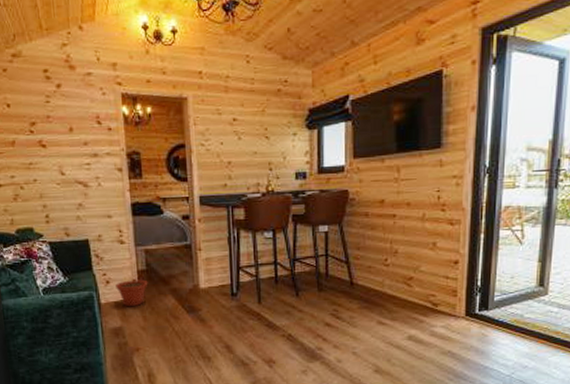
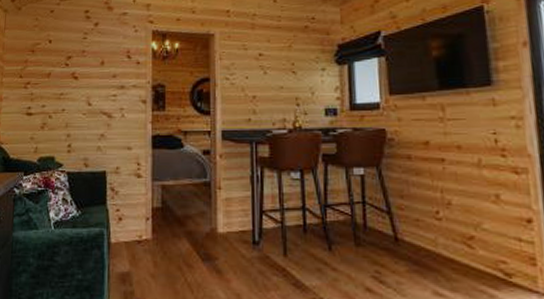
plant pot: present [116,279,148,307] -> none [128,218,162,250]

